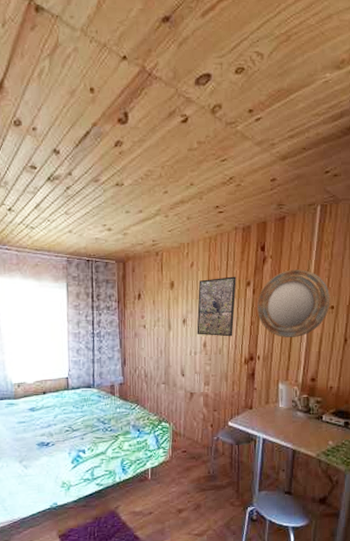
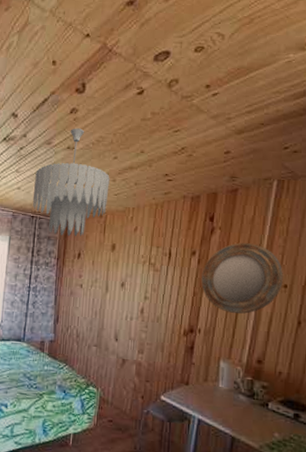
ceiling light fixture: none [86,162,163,278] -> present [33,128,110,237]
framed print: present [196,276,236,337] -> none [135,244,181,306]

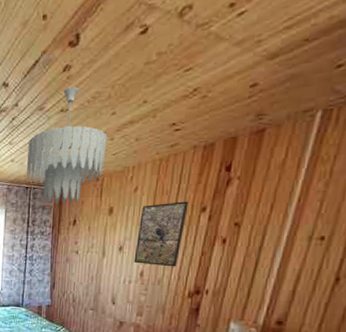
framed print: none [135,244,181,306] -> present [133,201,189,267]
home mirror: present [201,242,284,314] -> none [211,192,322,272]

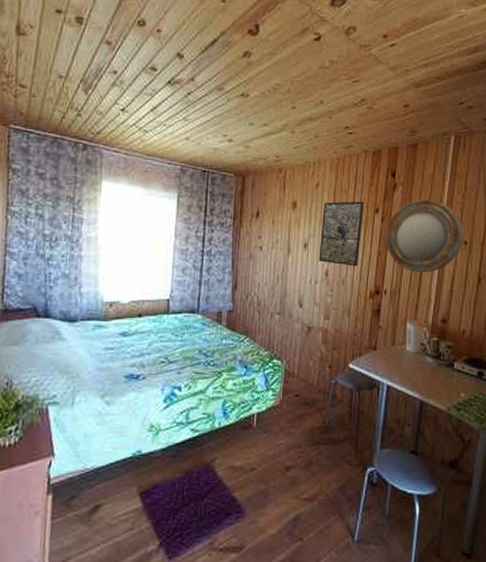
ceiling light fixture: present [27,86,107,204] -> none [204,73,288,194]
home mirror: none [211,192,322,272] -> present [385,199,464,272]

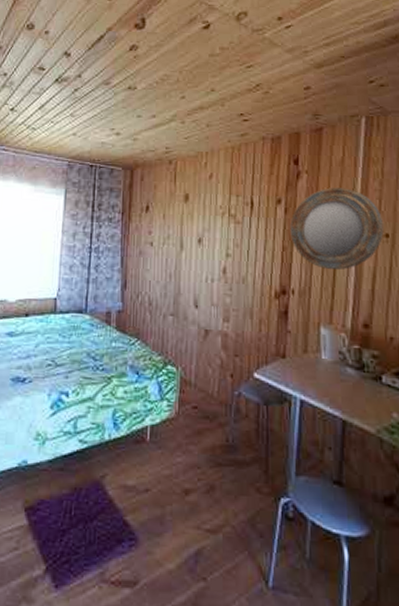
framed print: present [318,201,364,267] -> none [215,192,264,263]

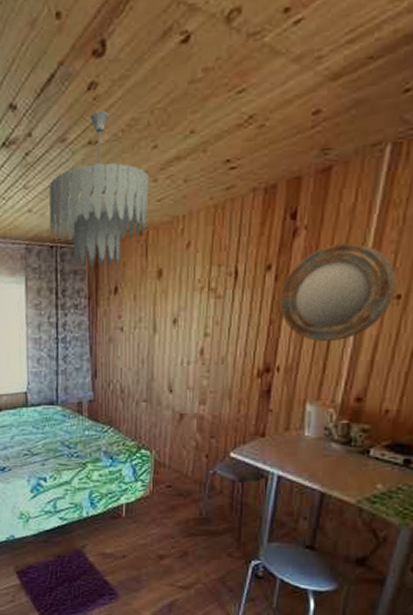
ceiling light fixture: none [91,66,178,187] -> present [49,110,149,267]

